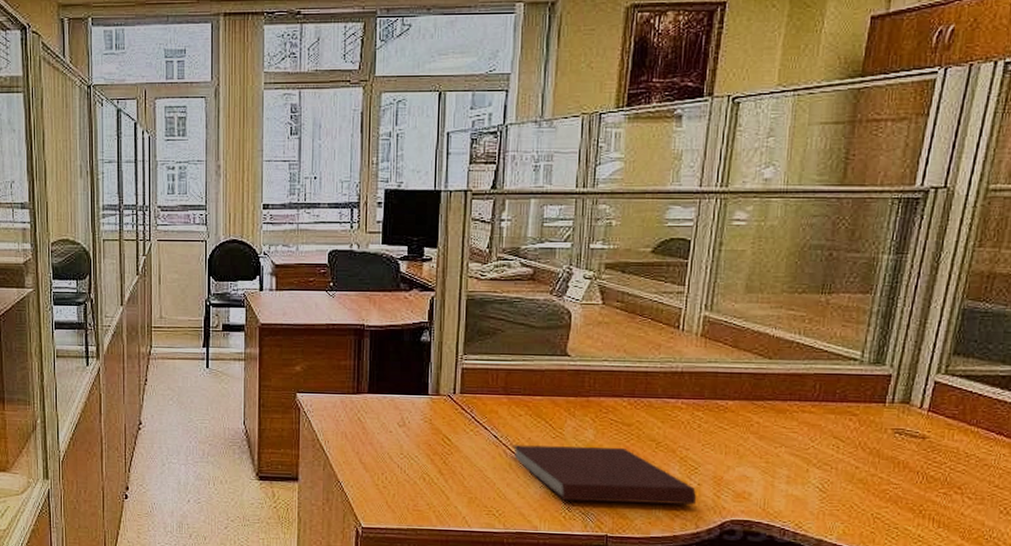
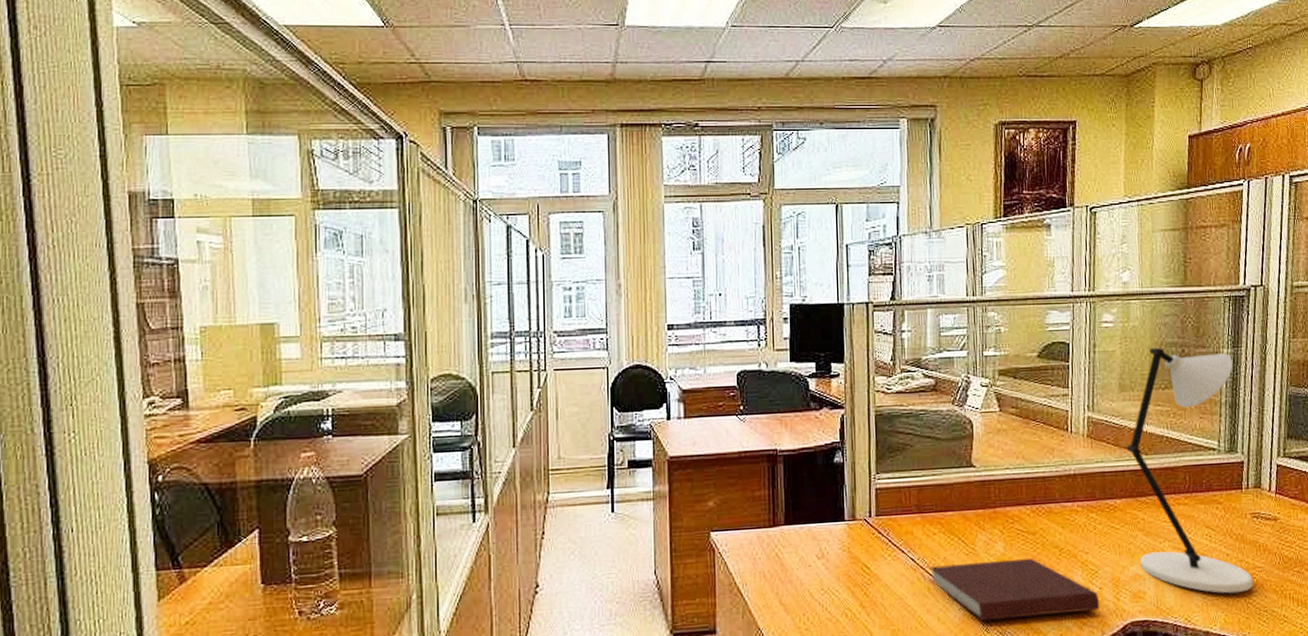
desk lamp: none [746,249,894,507] -> present [1126,347,1253,594]

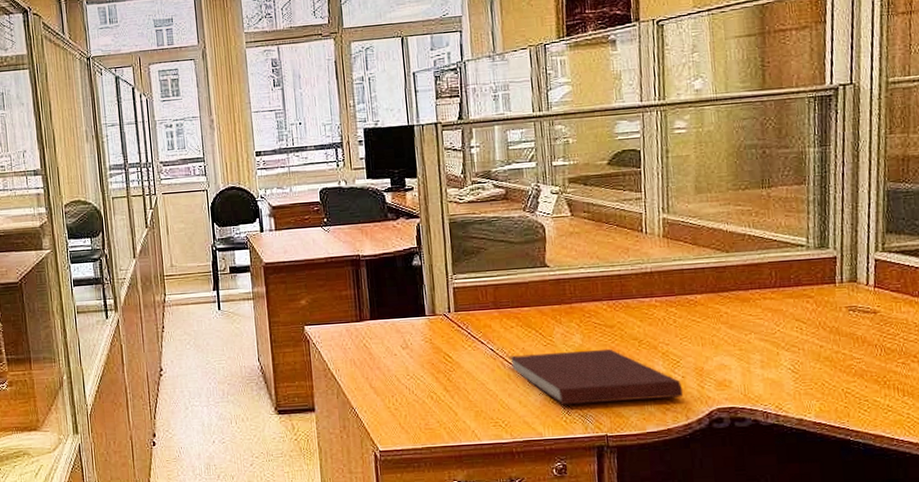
desk lamp: present [1126,347,1253,594] -> none [705,150,851,384]

